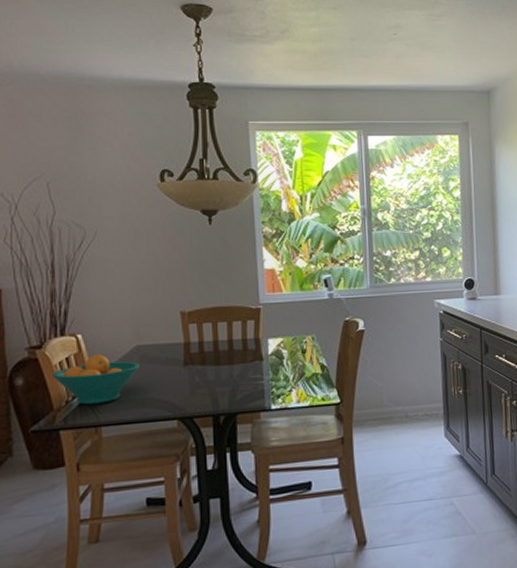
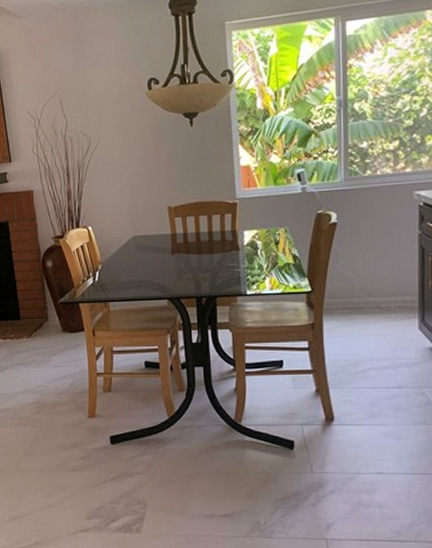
fruit bowl: present [51,354,139,405] -> none [71,243,136,284]

